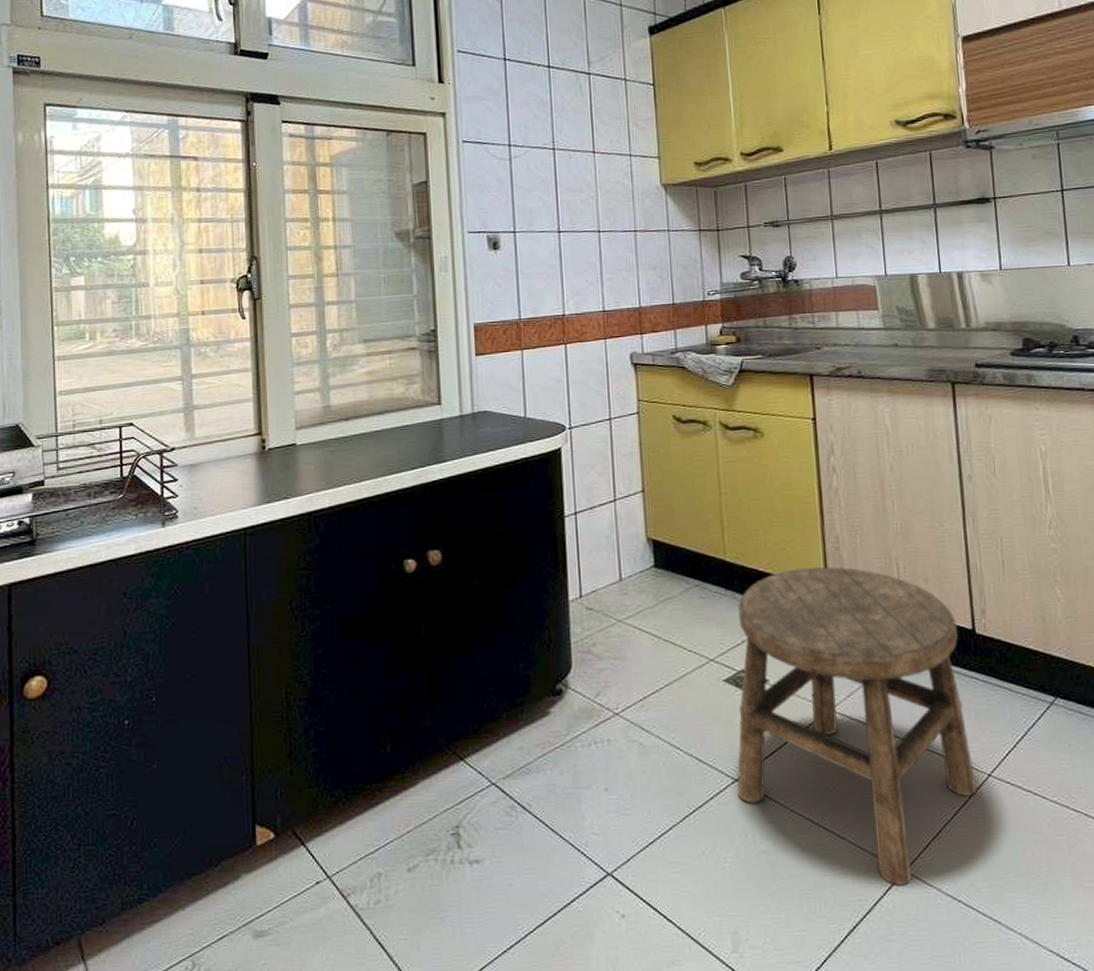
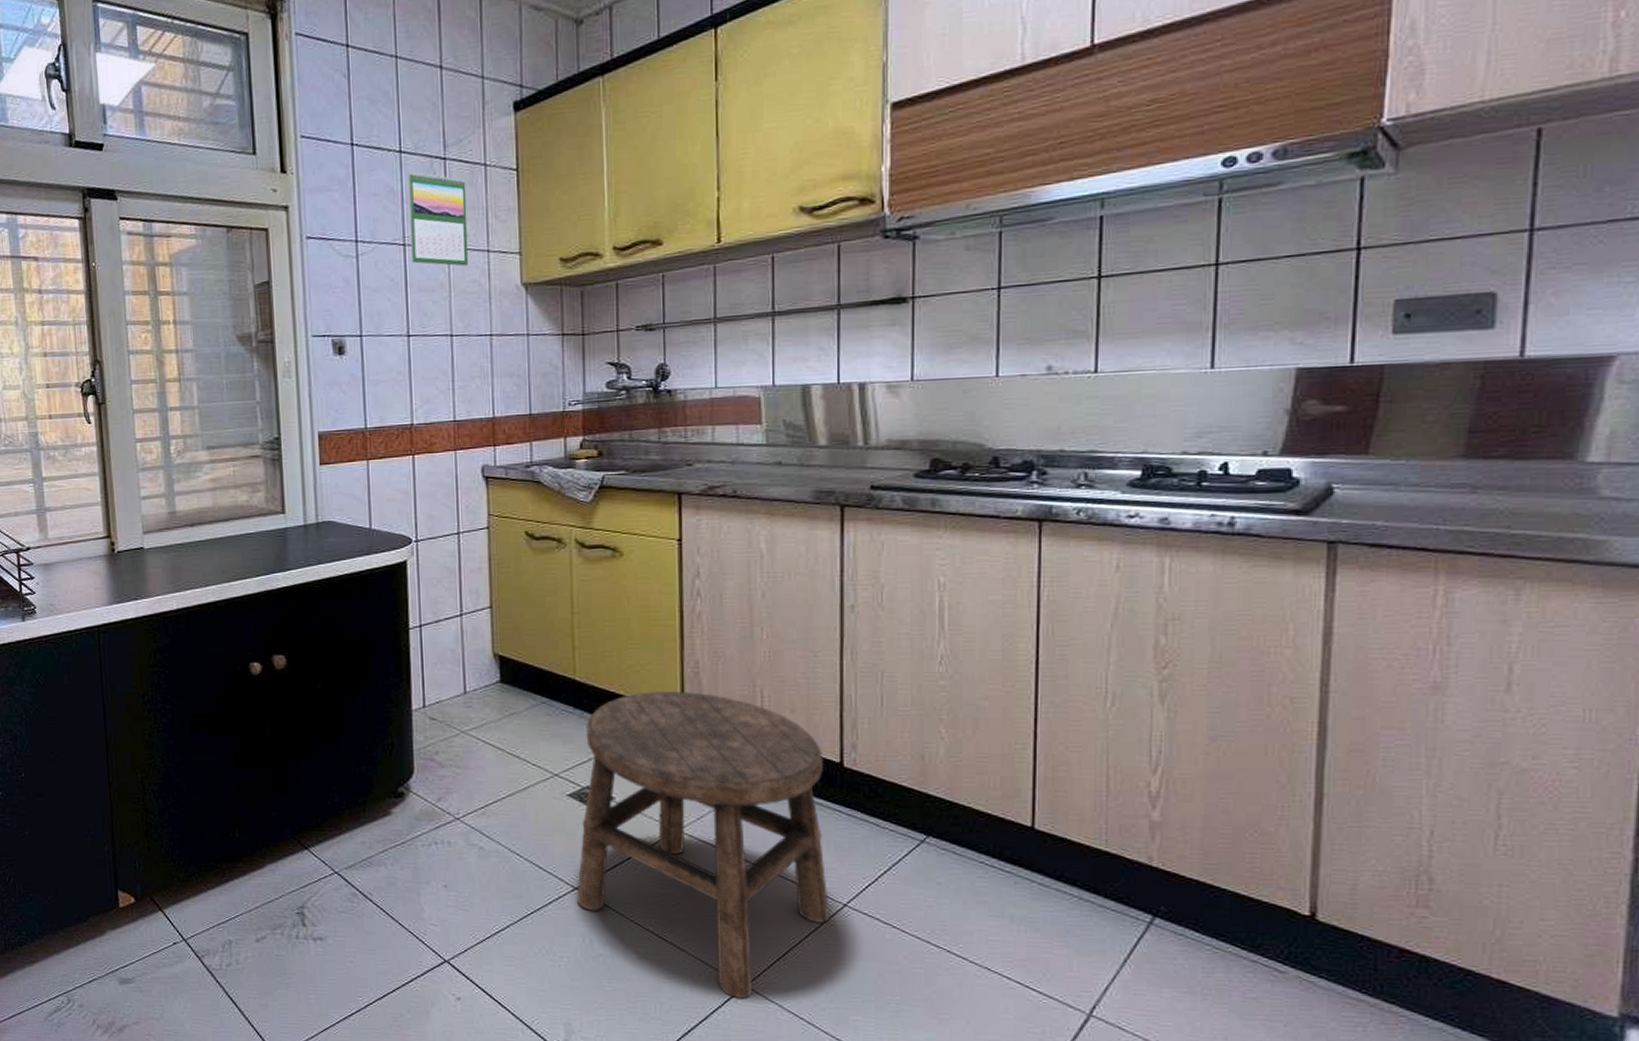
calendar: none [556,84,613,169] -> present [408,171,469,266]

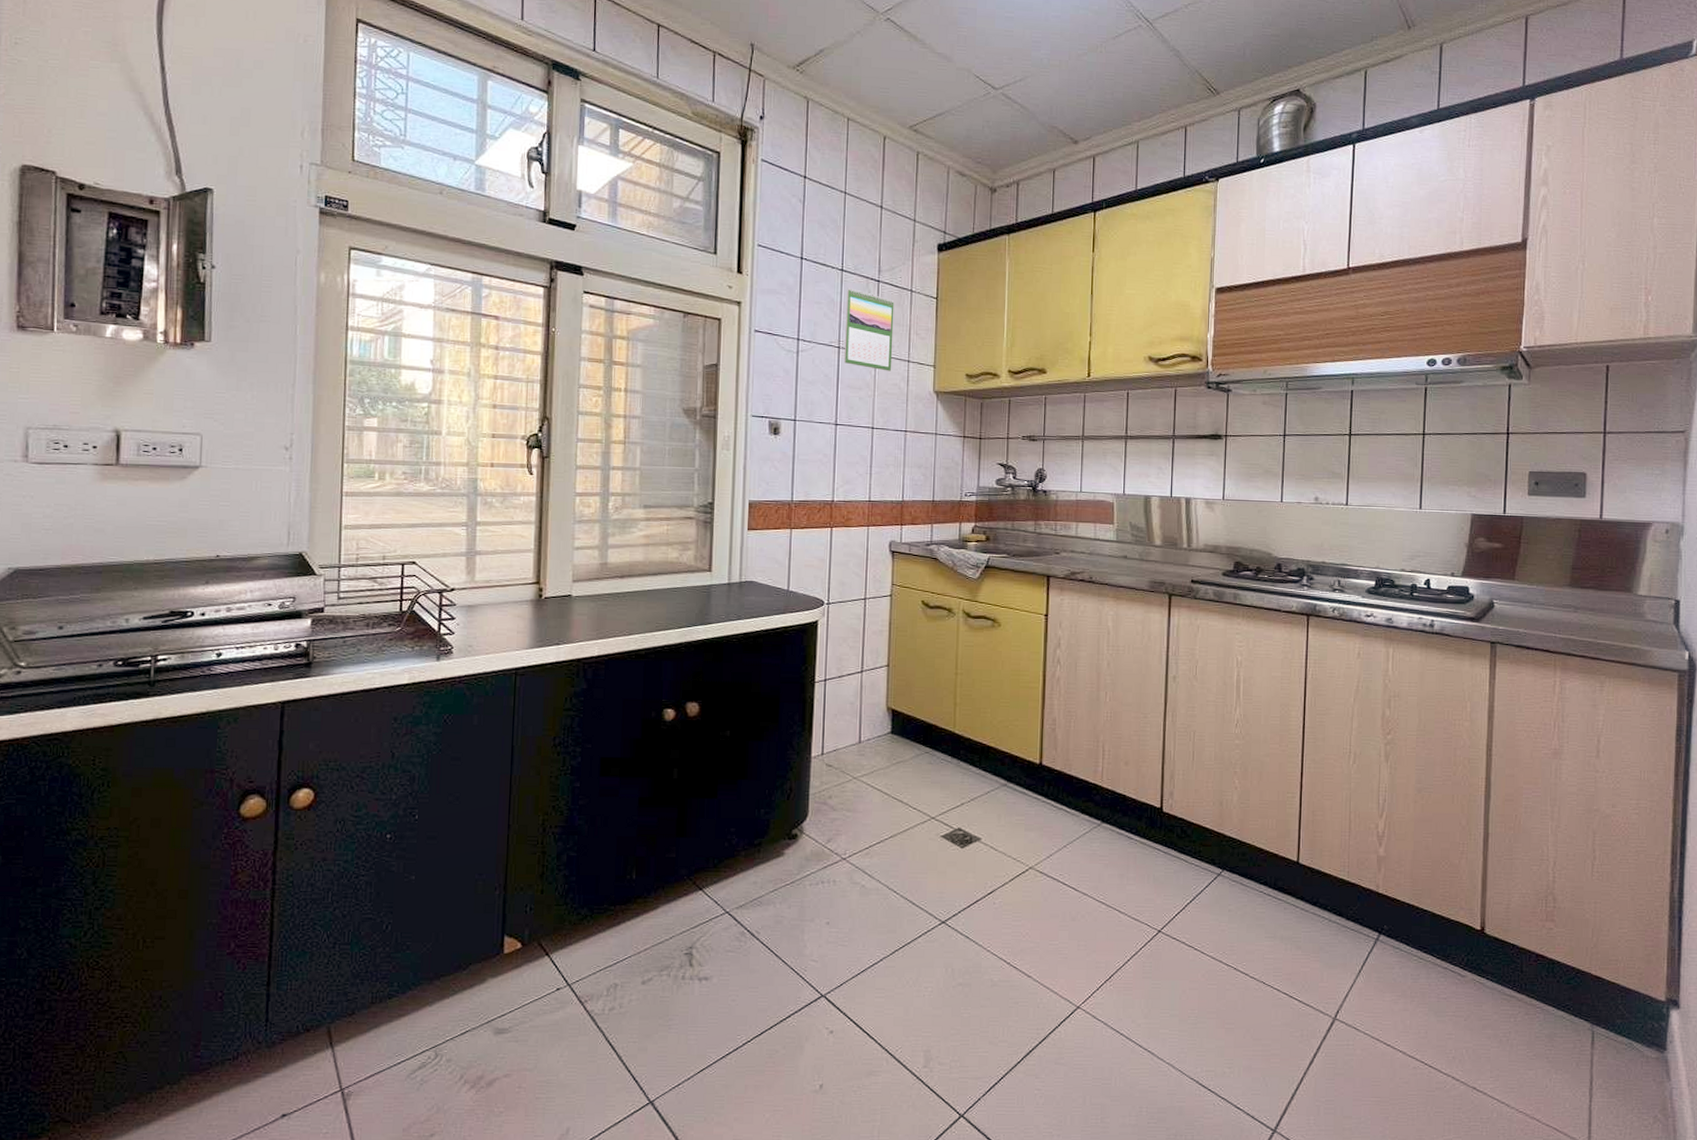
stool: present [577,690,829,999] -> none [943,743,1149,1019]

